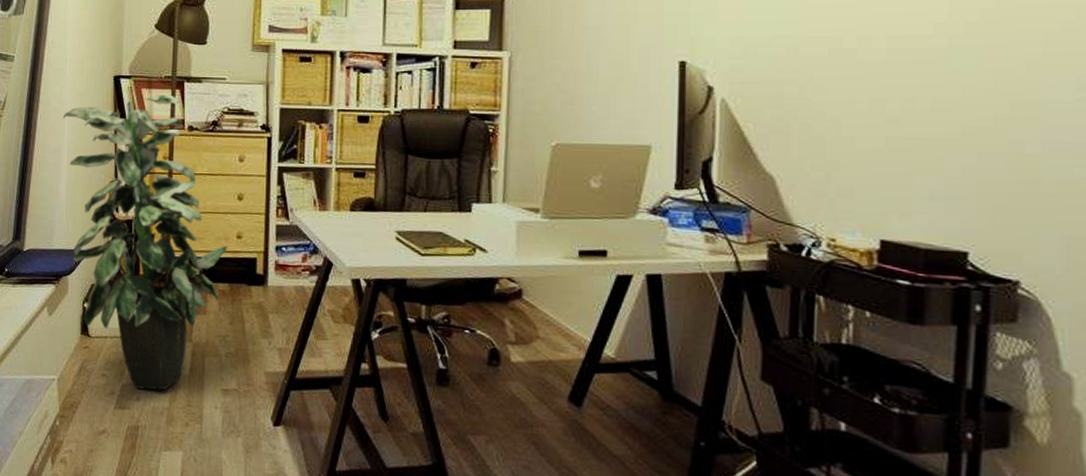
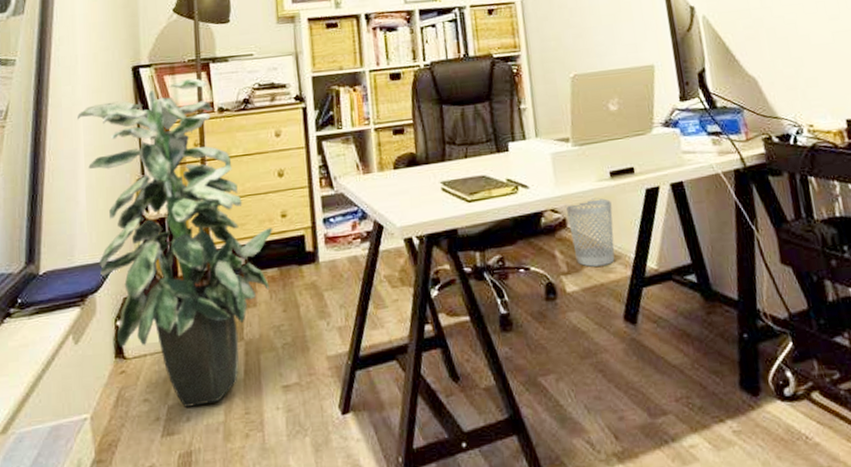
wastebasket: none [523,274,575,344] -> present [565,198,615,267]

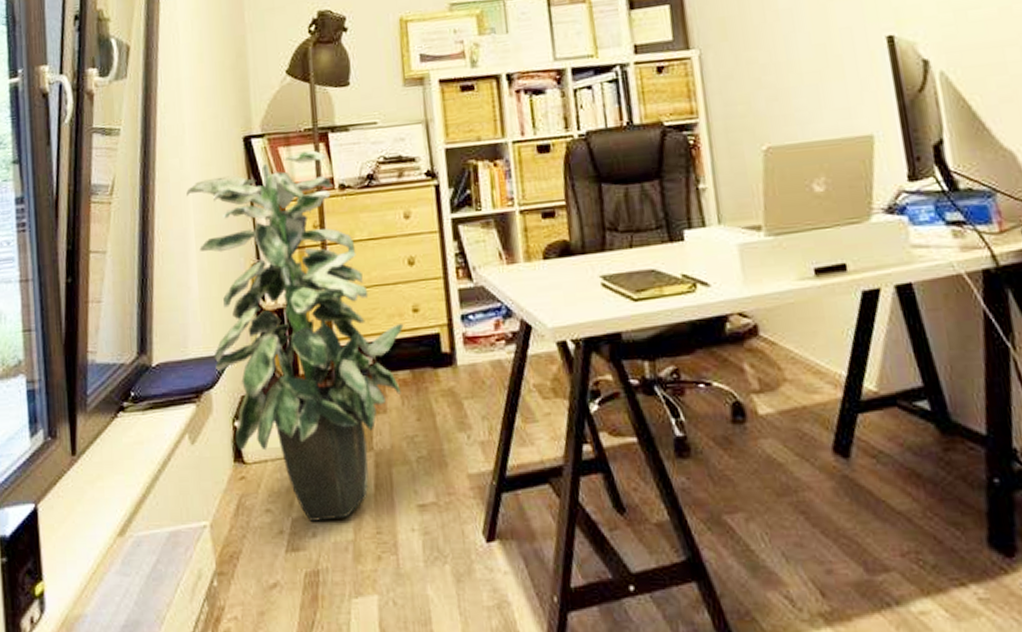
wastebasket: present [565,198,615,267] -> none [756,300,821,385]

